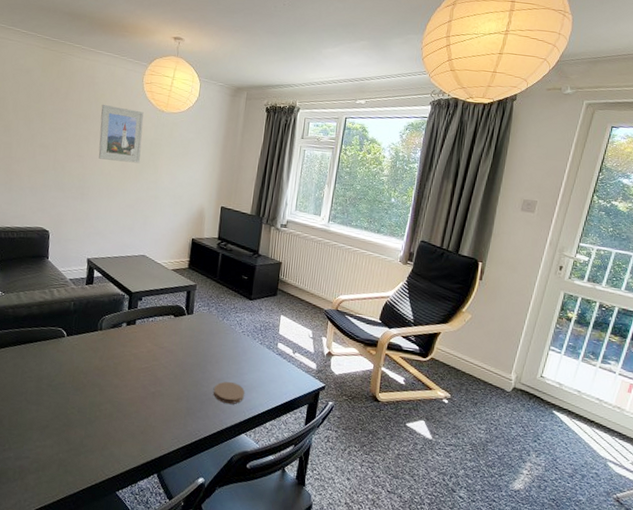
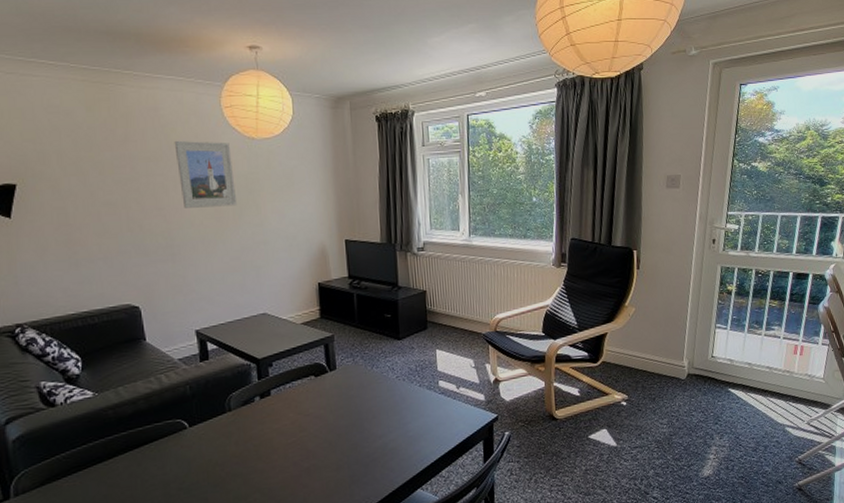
coaster: present [214,381,245,404] -> none [377,435,412,461]

